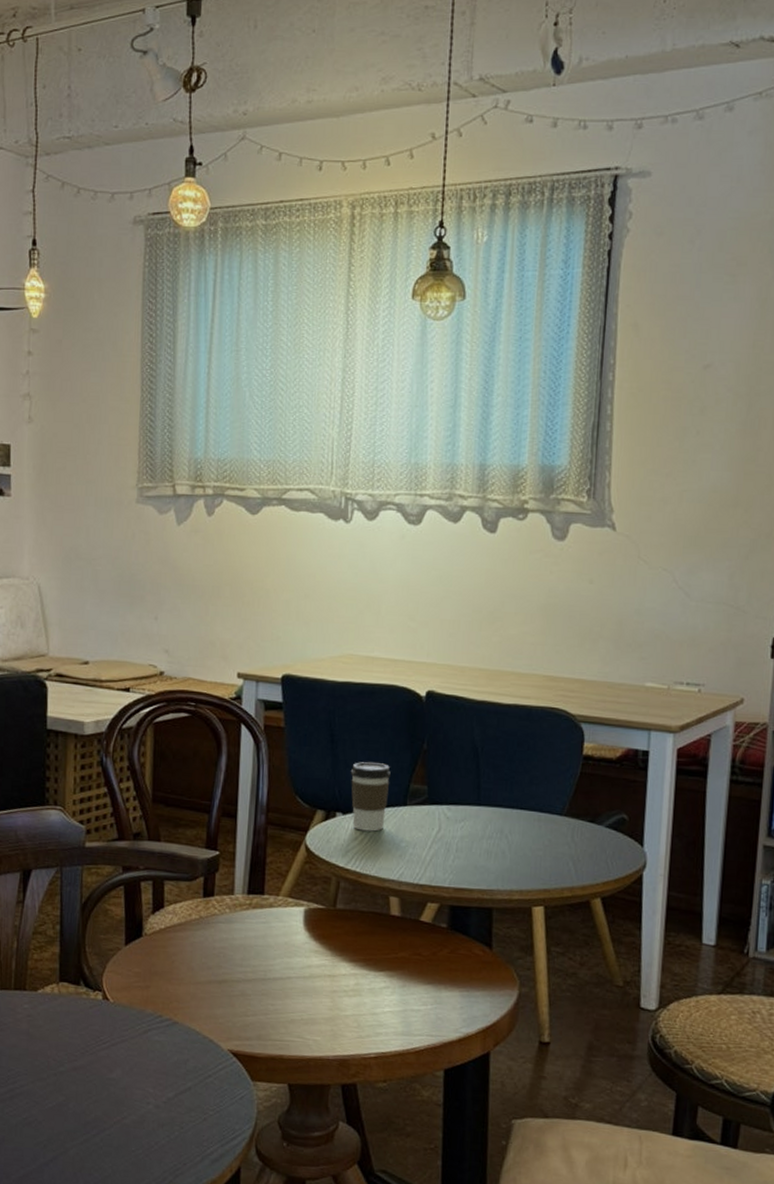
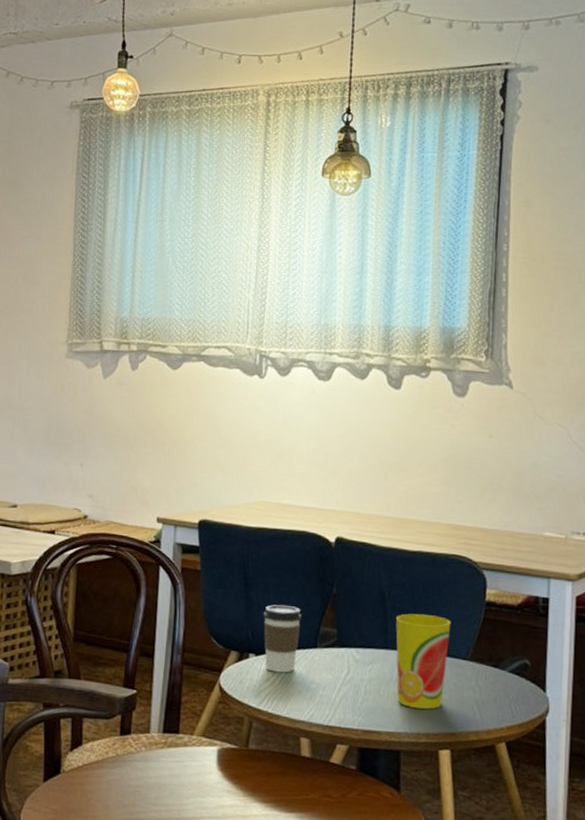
cup: none [489,769,547,866] -> present [396,613,451,709]

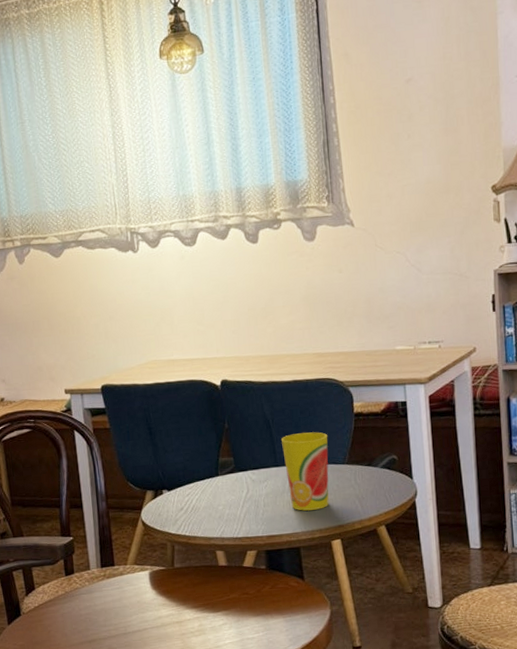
coffee cup: present [263,604,302,673] -> none [169,445,203,502]

